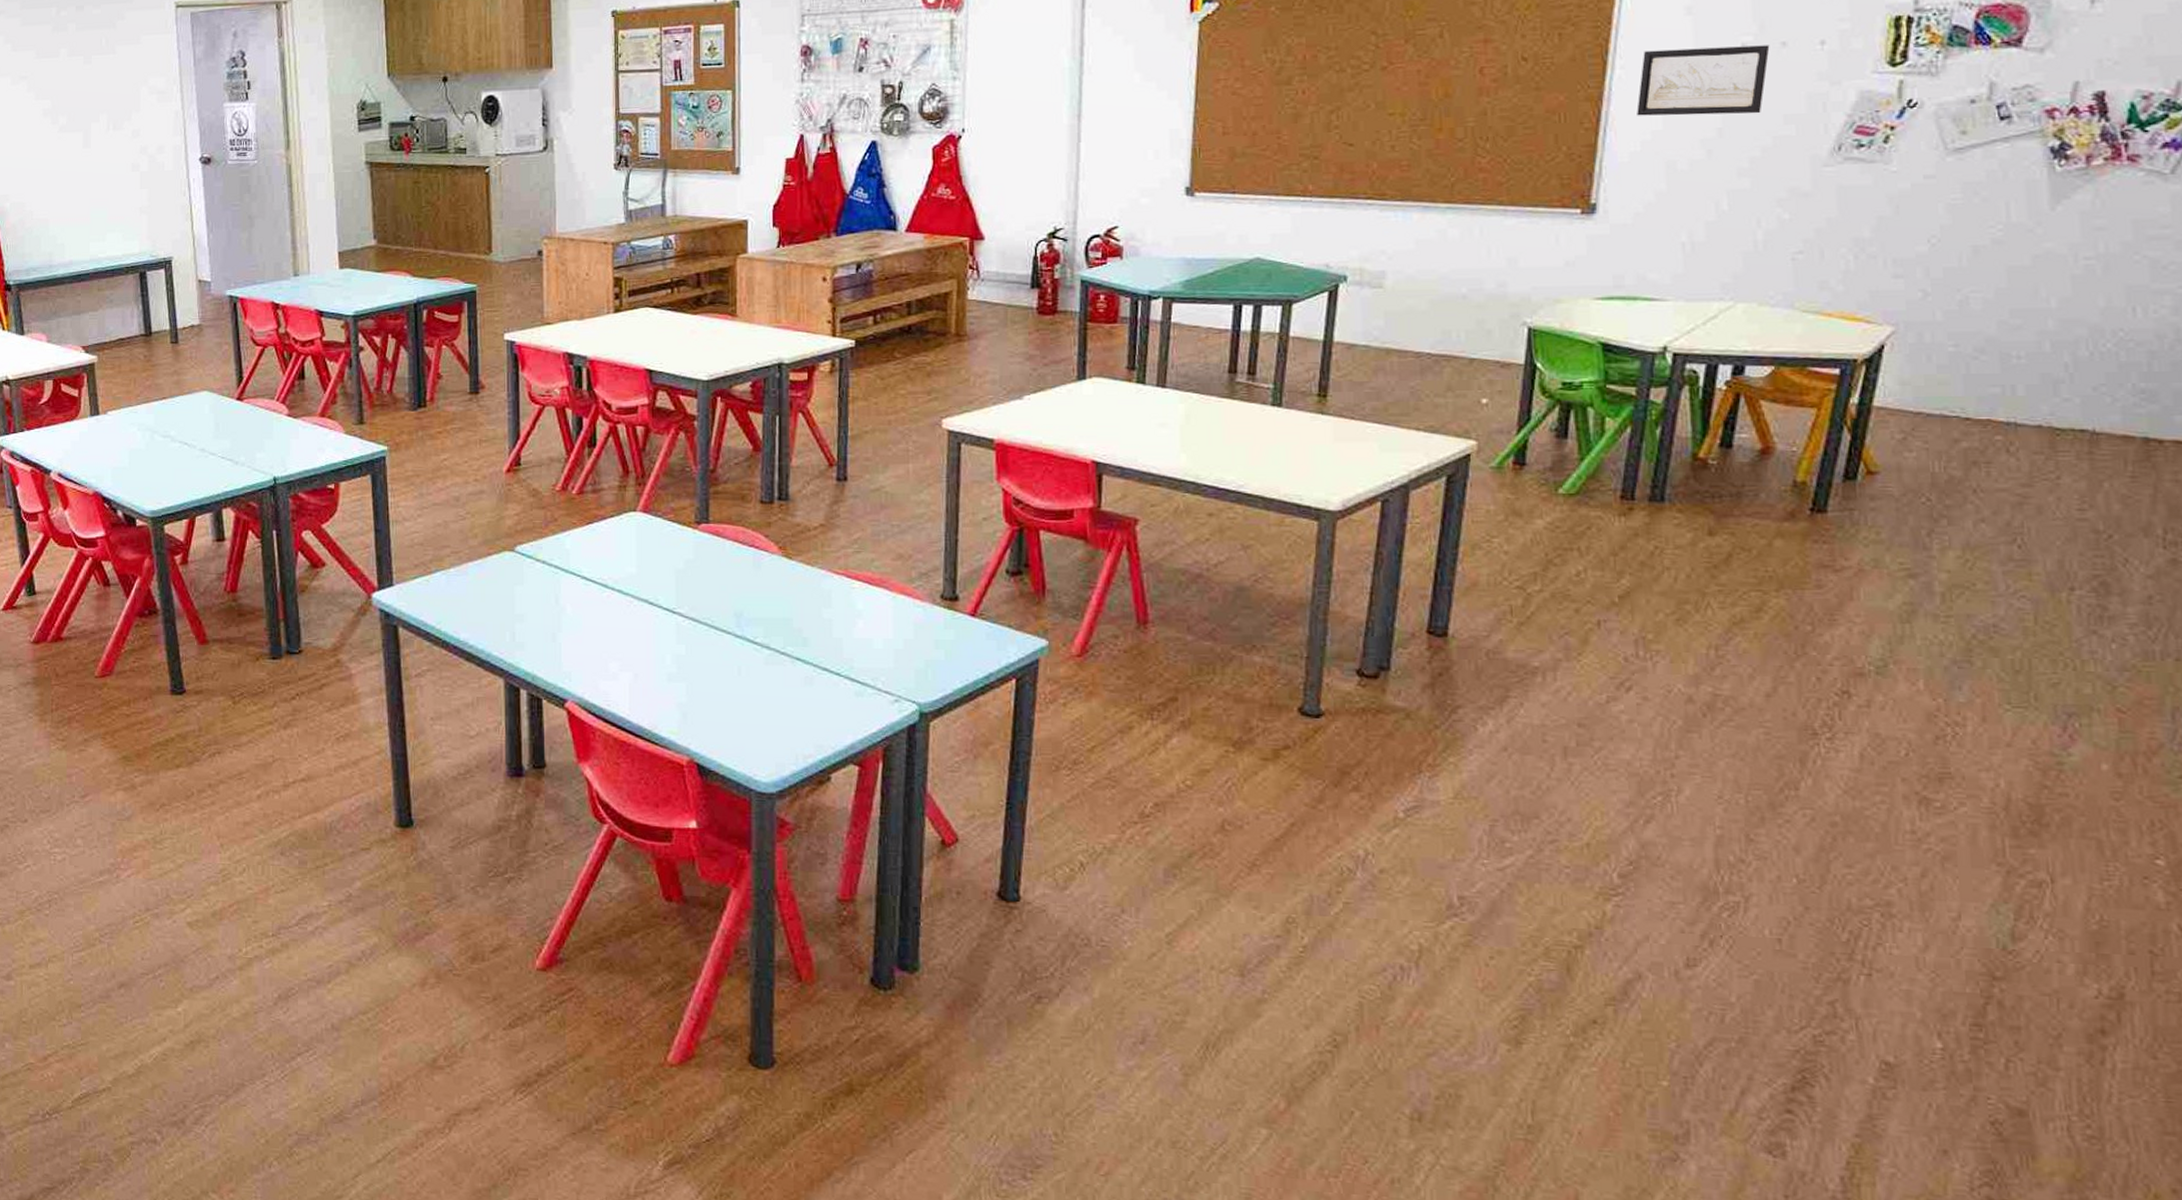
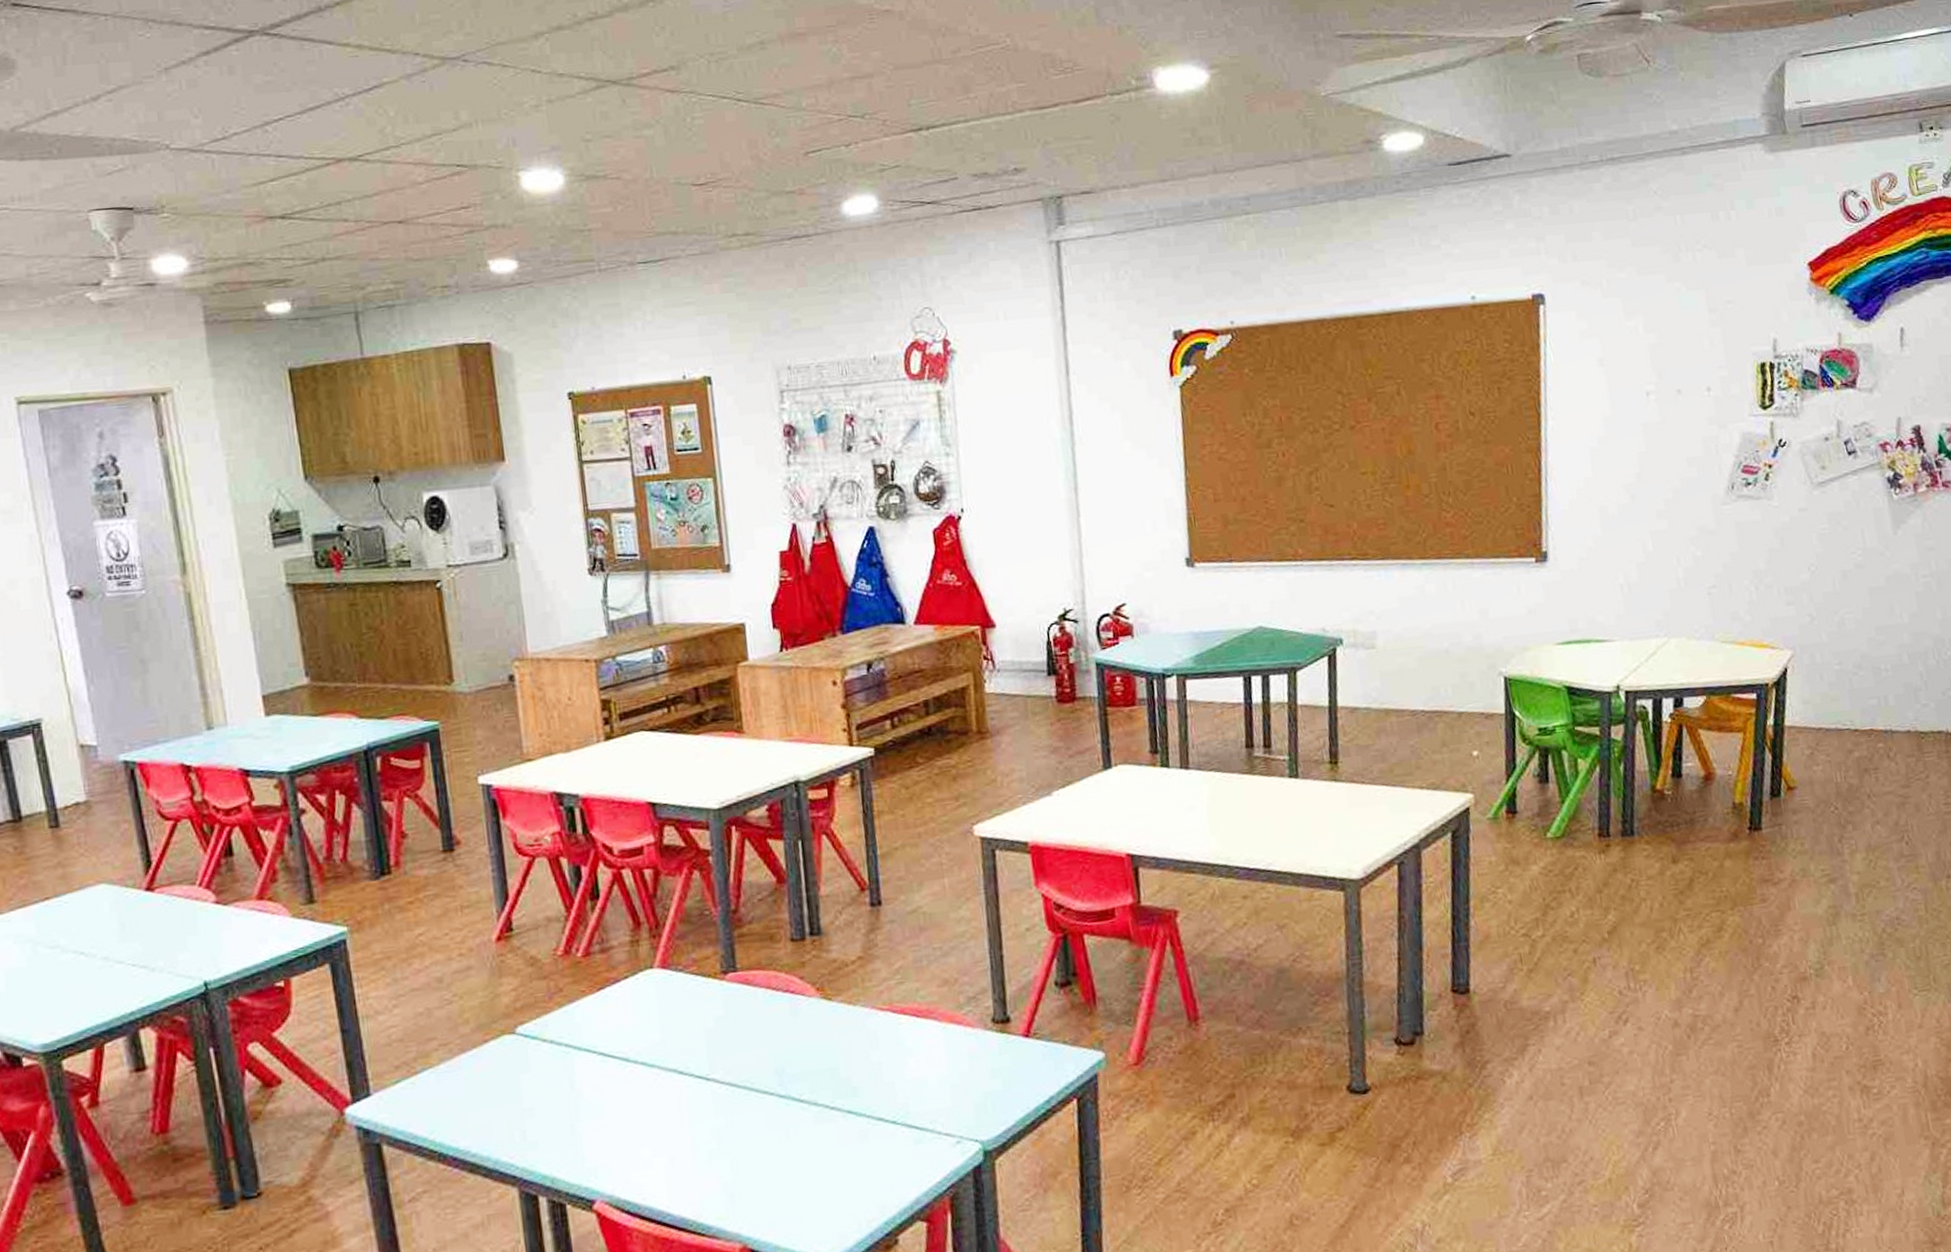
wall art: present [1636,45,1770,116] -> none [1569,393,1669,465]

